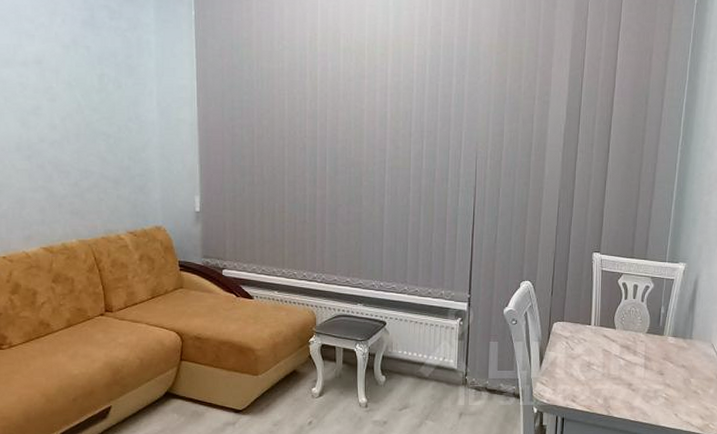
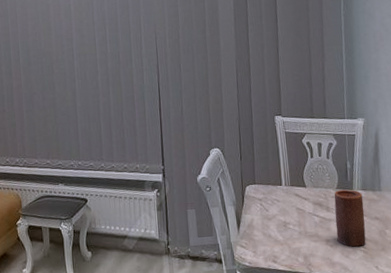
candle: none [640,335,673,393] -> present [334,189,366,247]

